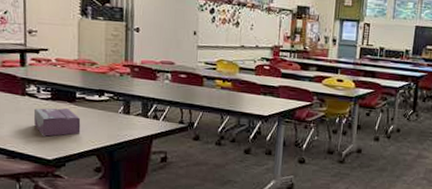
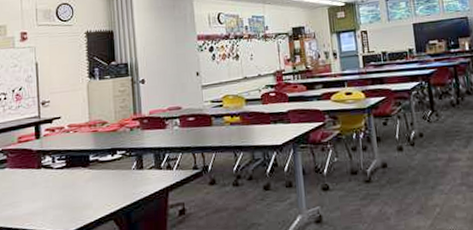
tissue box: present [33,107,81,137] -> none [49,173,96,208]

